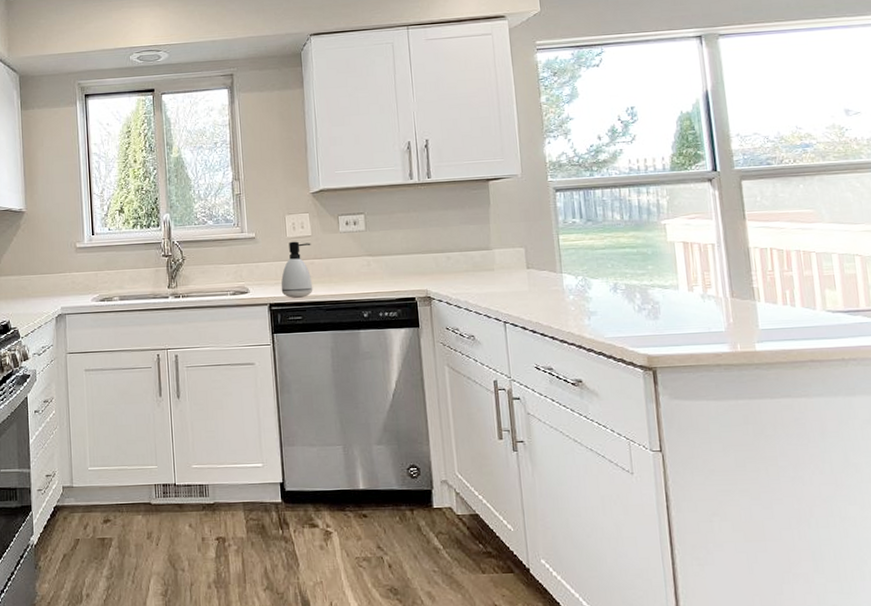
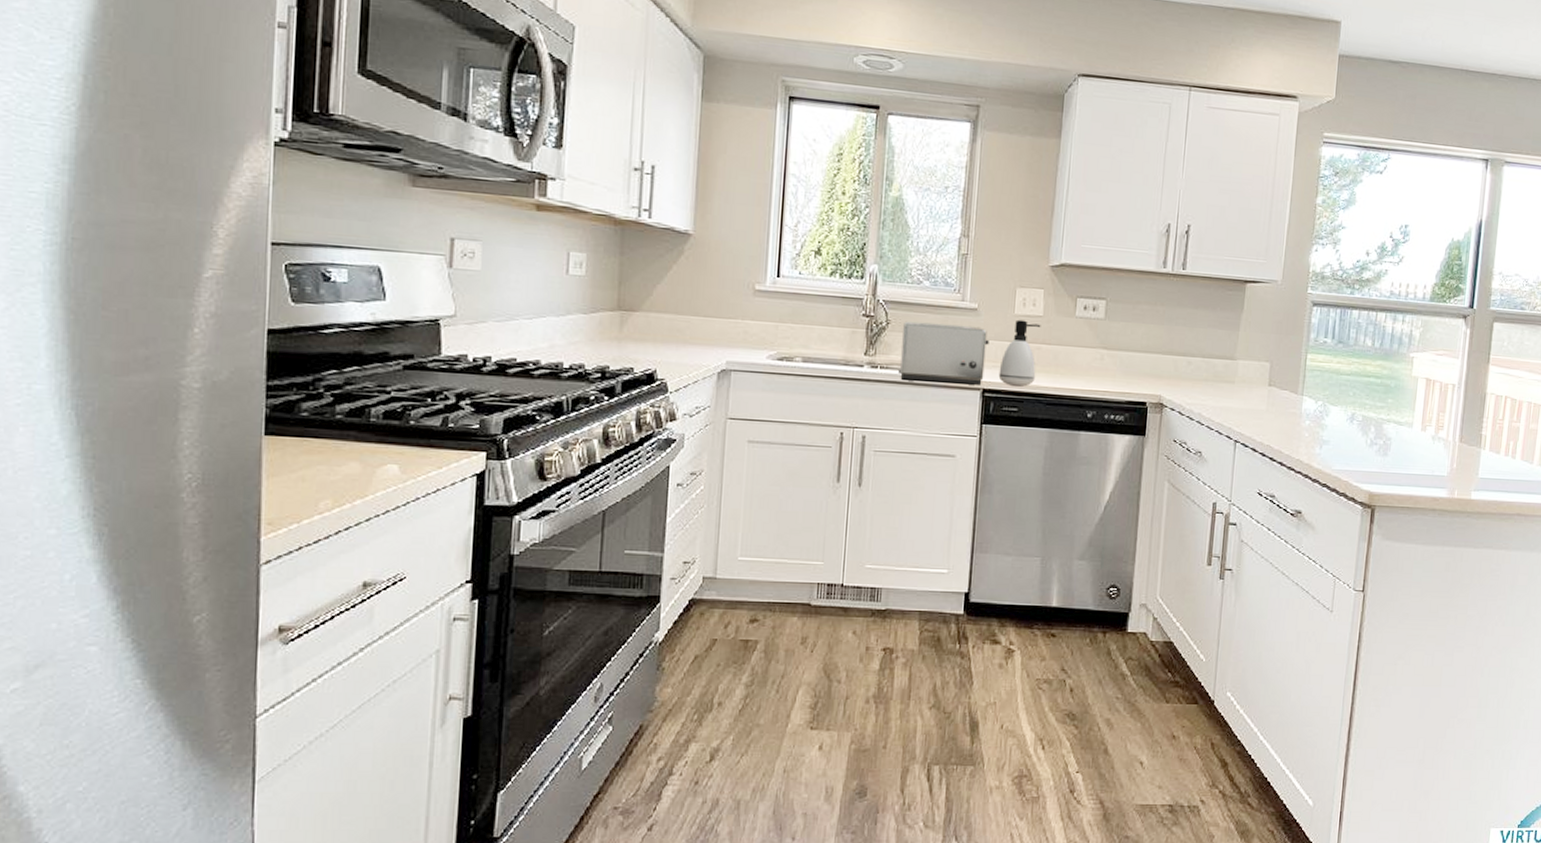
toaster: none [195,252,269,306] -> present [897,321,989,387]

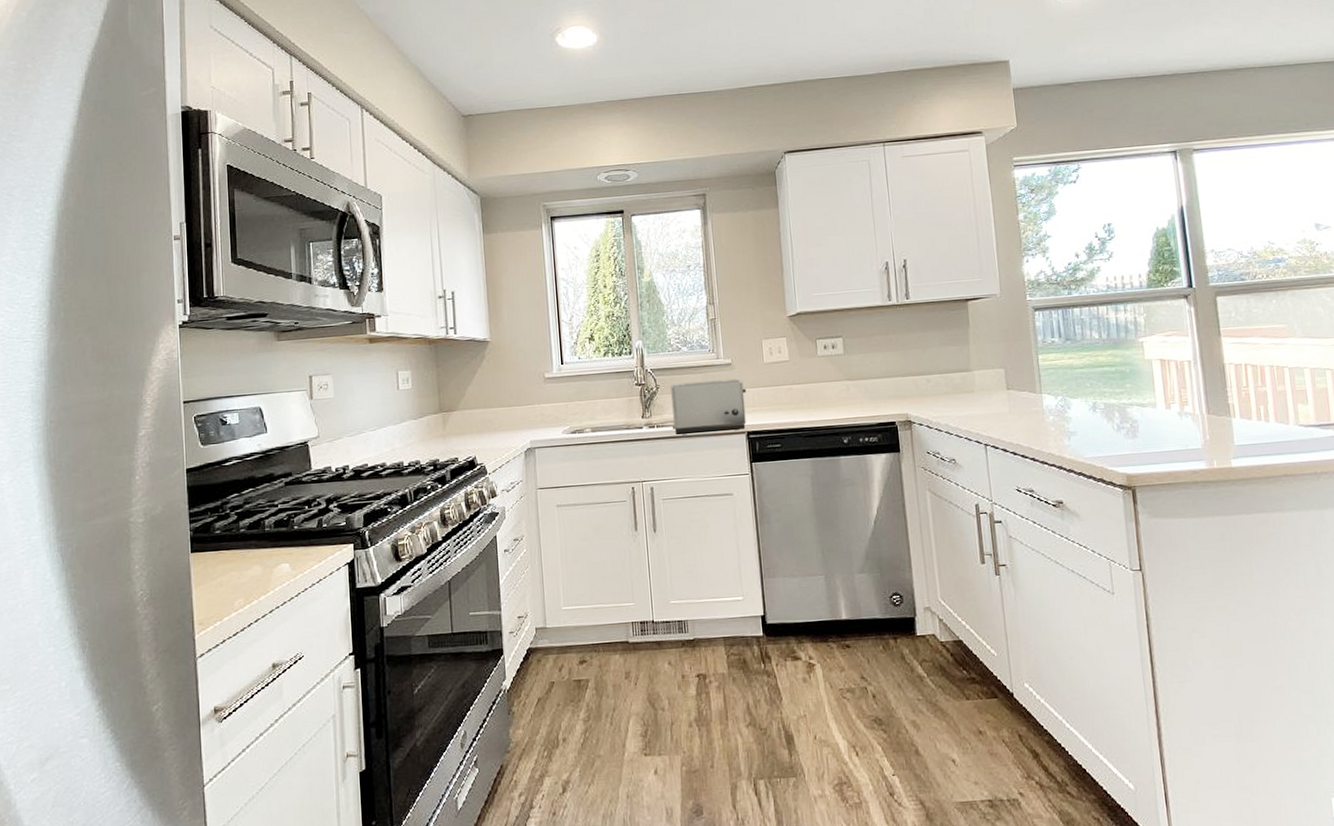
soap dispenser: present [998,319,1041,388] -> none [758,366,792,426]

